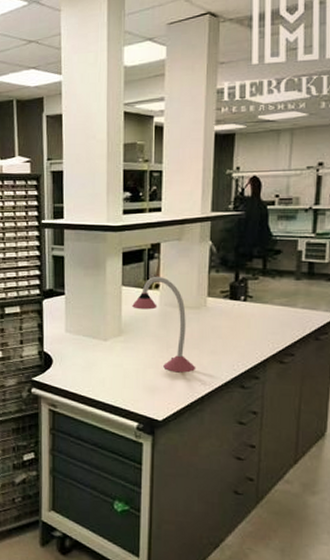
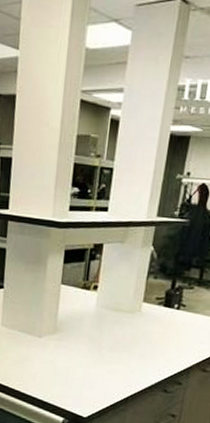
desk lamp: present [132,276,196,373] -> none [69,277,125,374]

